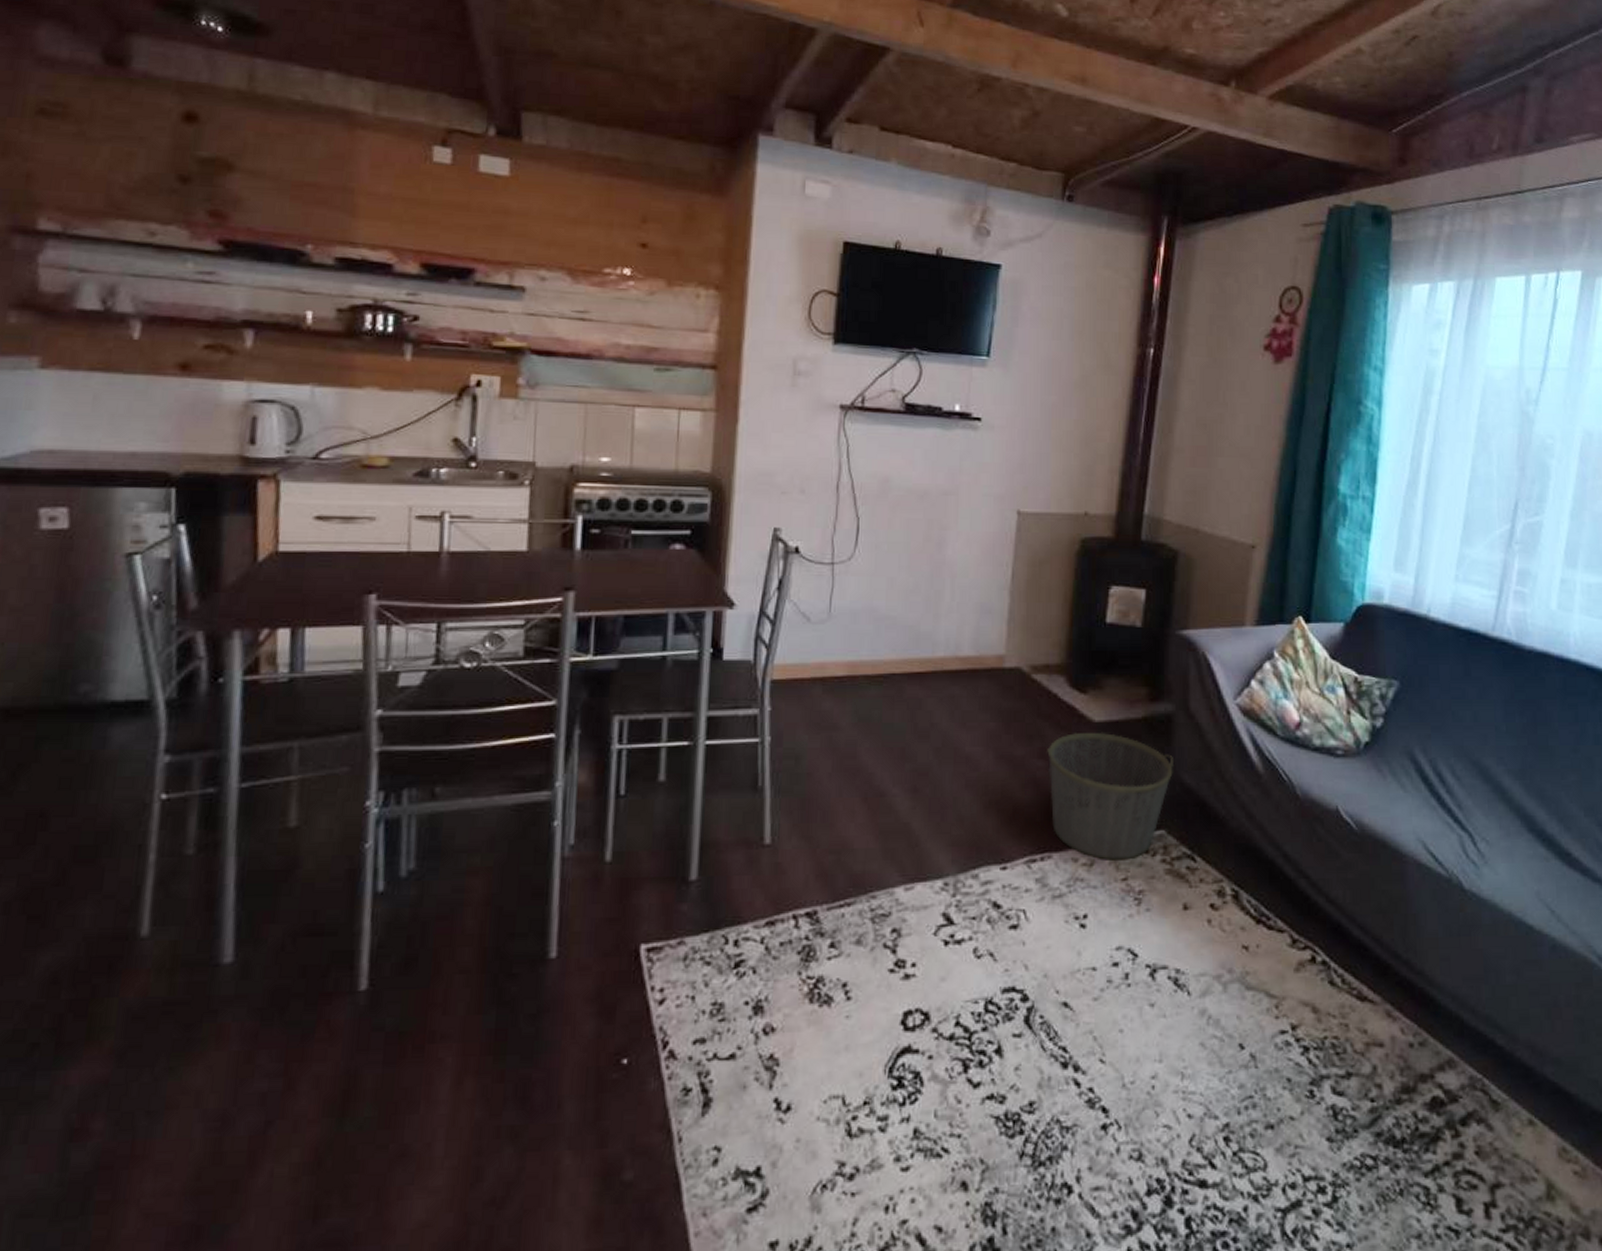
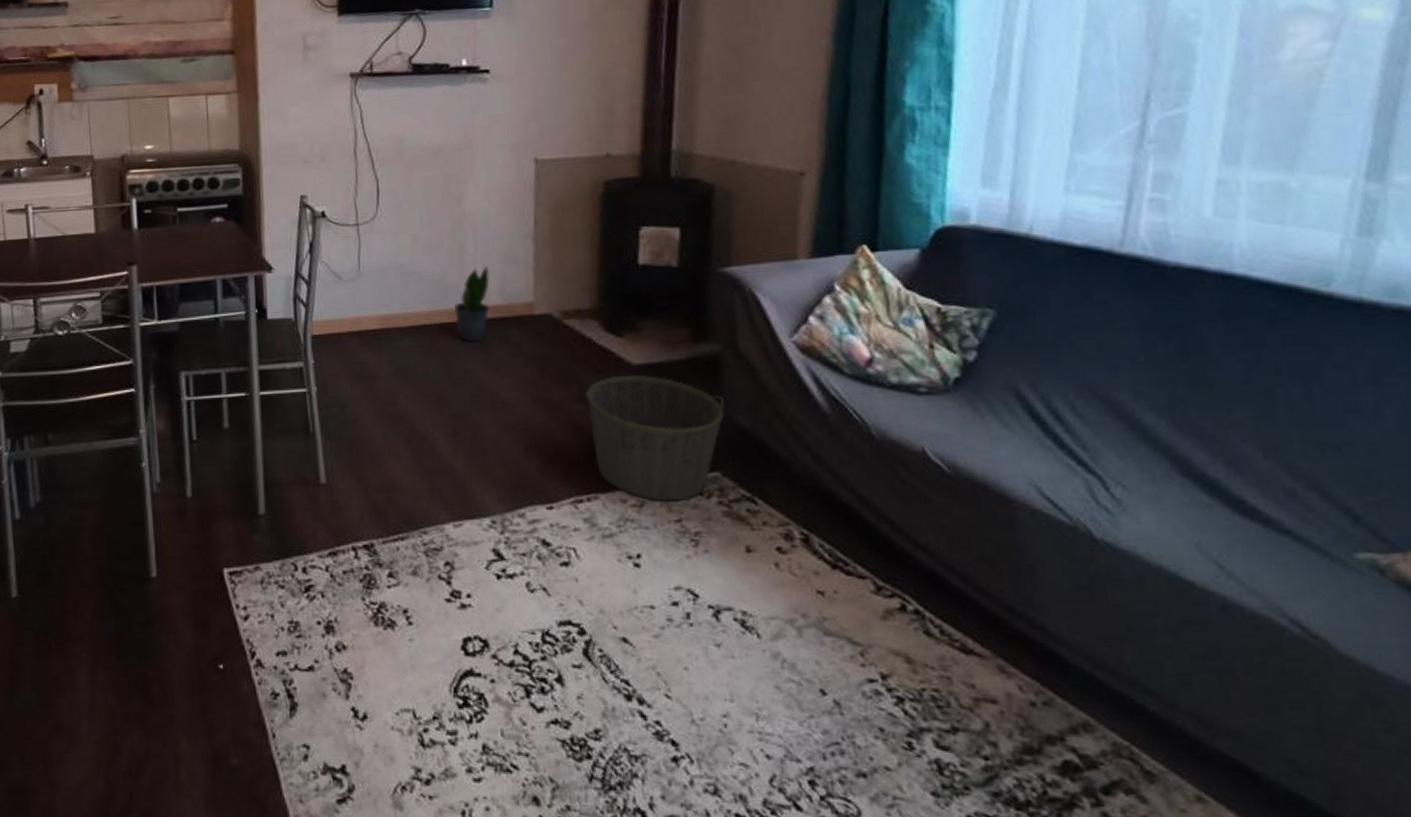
potted plant: none [925,615,964,694] -> present [454,266,490,342]

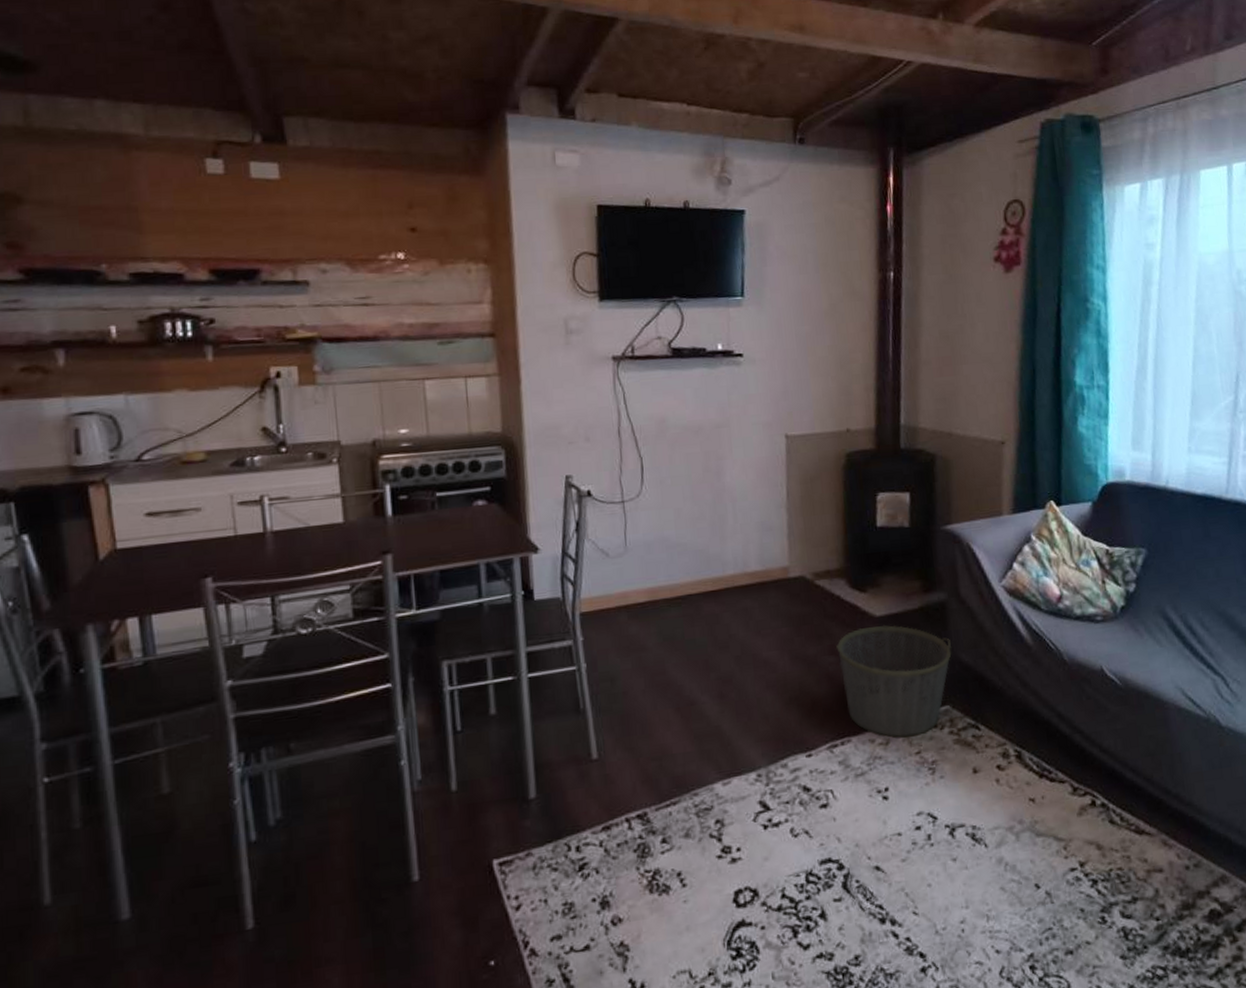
potted plant: present [454,266,490,342] -> none [717,535,750,608]

